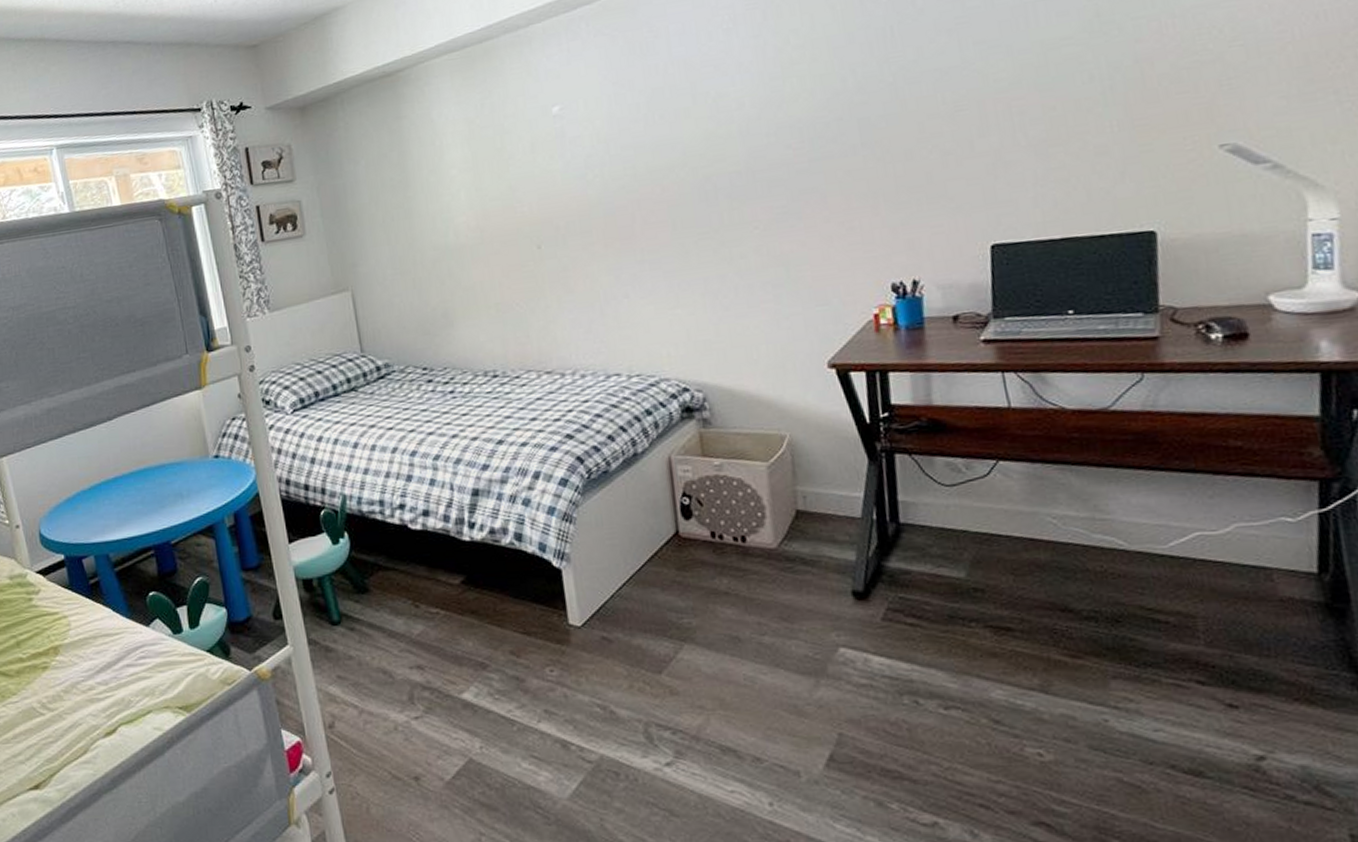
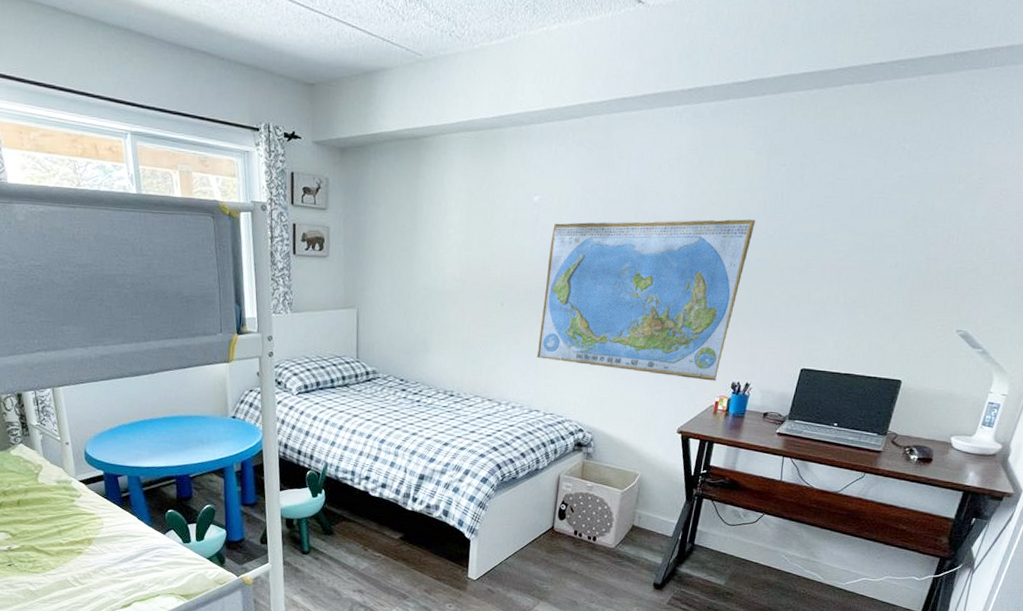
world map: none [585,67,867,306] -> present [536,219,756,381]

